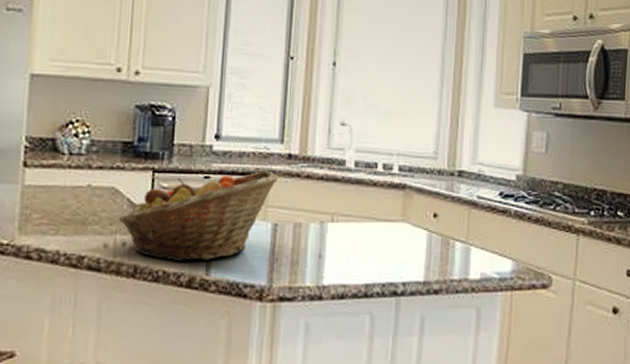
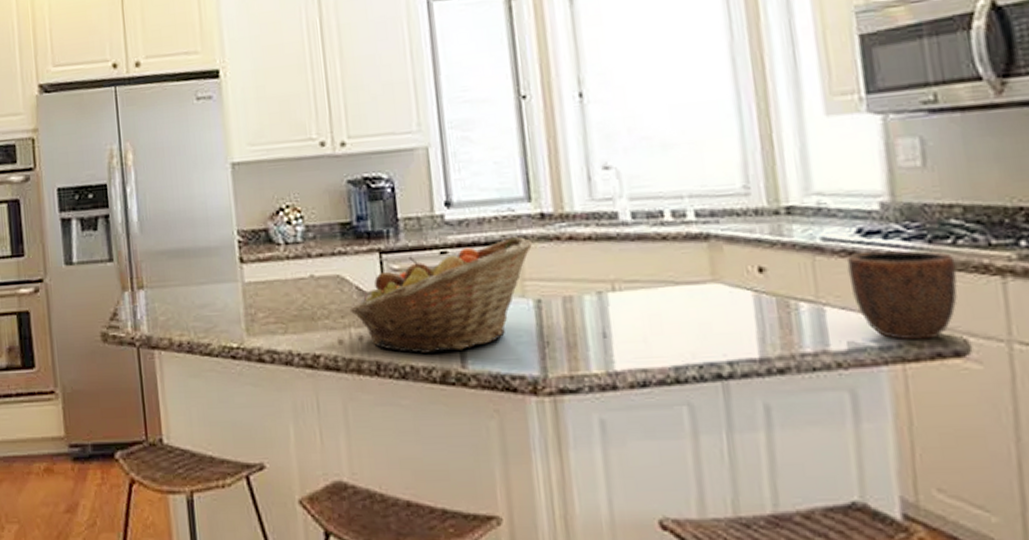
bowl: none [489,210,553,275] -> present [846,250,957,340]

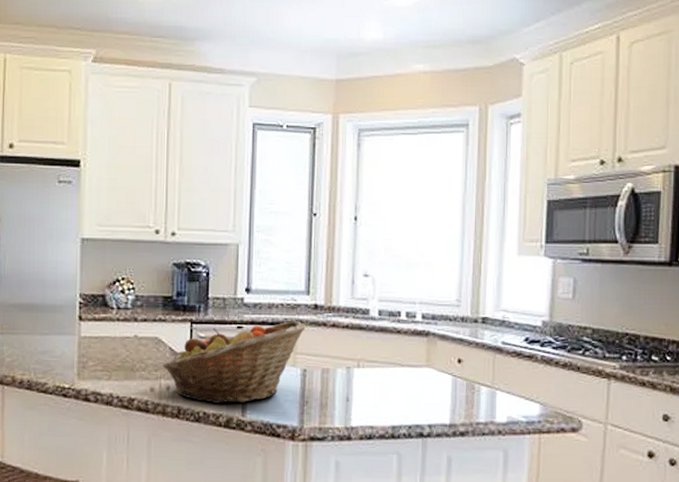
bowl: present [846,250,957,340] -> none [515,355,582,419]

